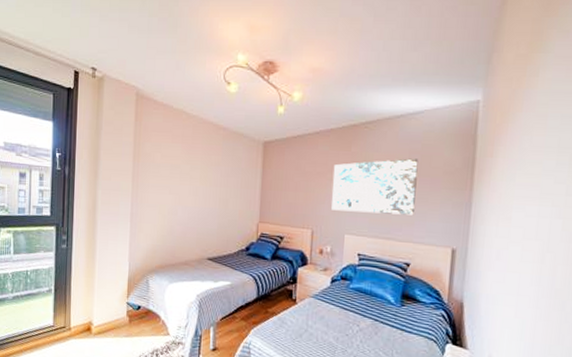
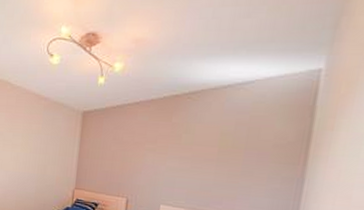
wall art: present [331,158,419,216] -> none [148,130,246,189]

